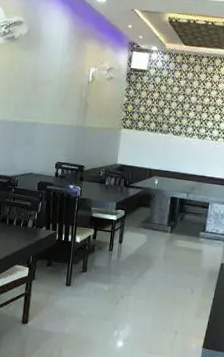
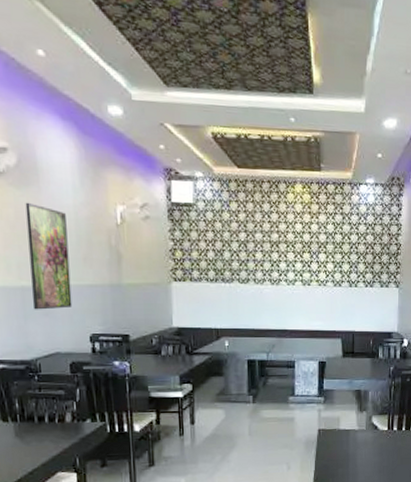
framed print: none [21,61,54,141] -> present [25,202,73,310]

